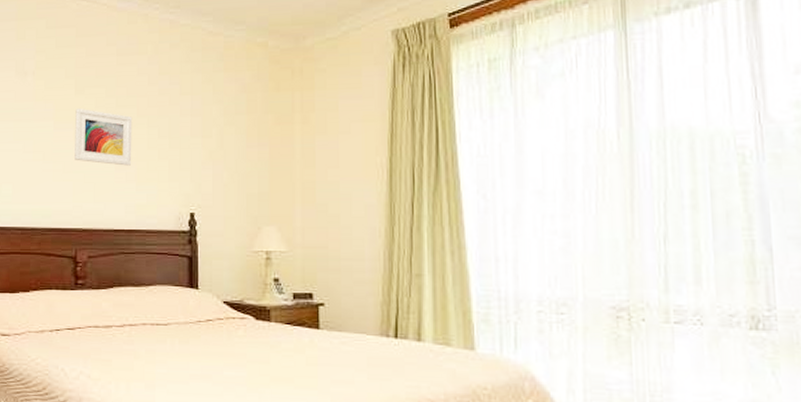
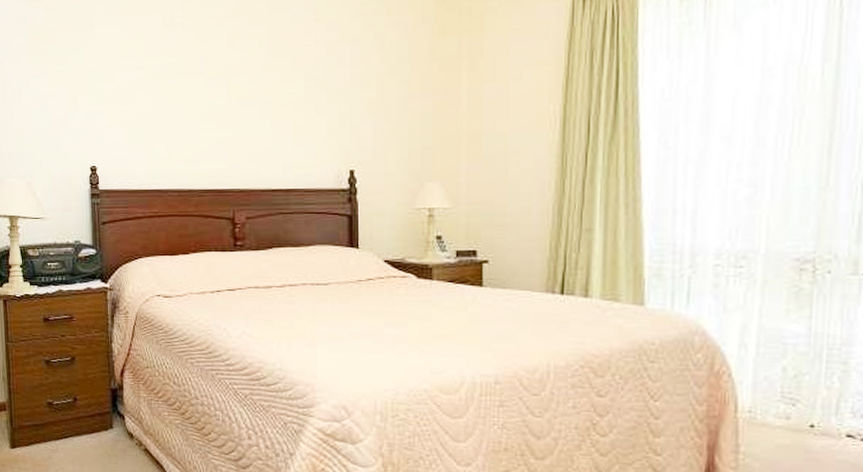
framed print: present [75,108,133,166] -> none [228,61,288,123]

